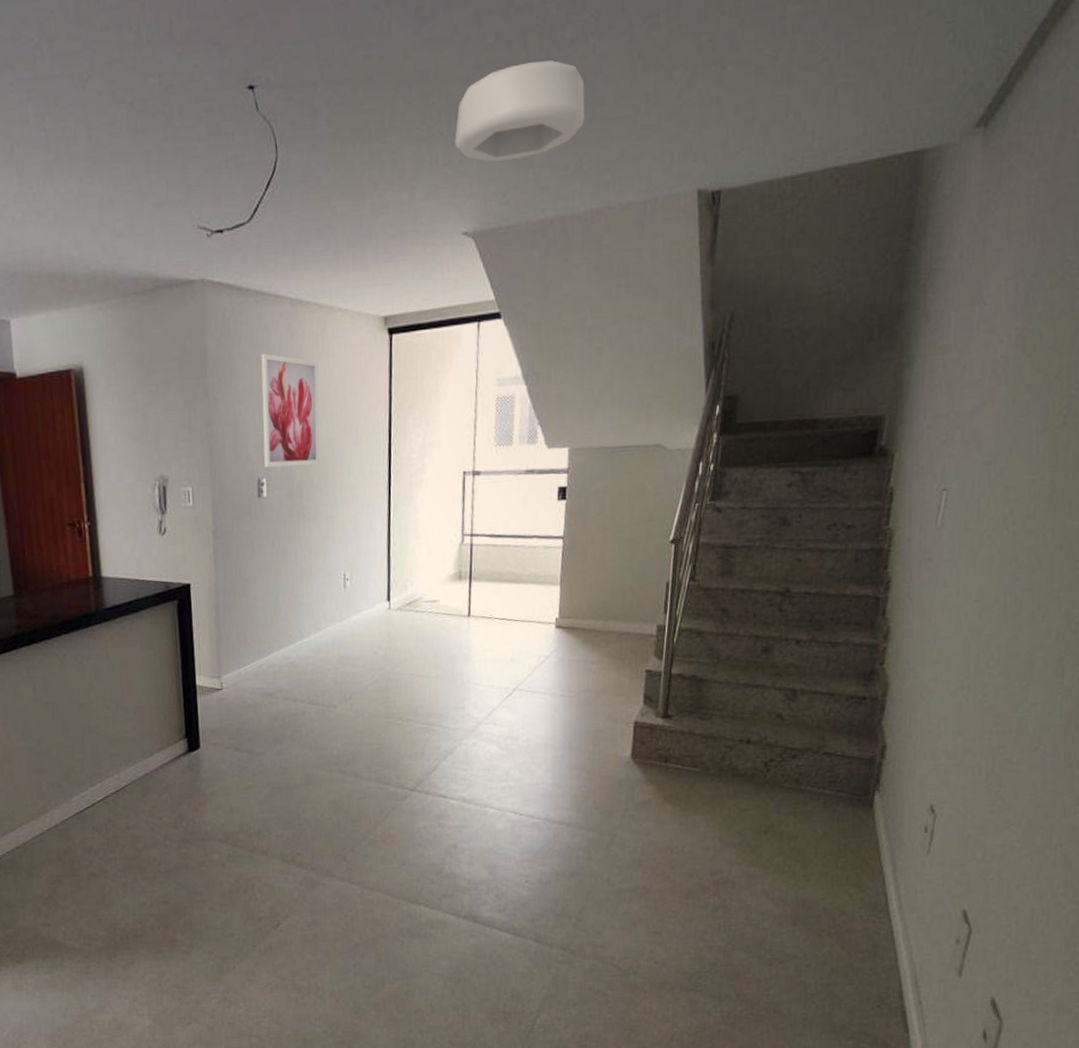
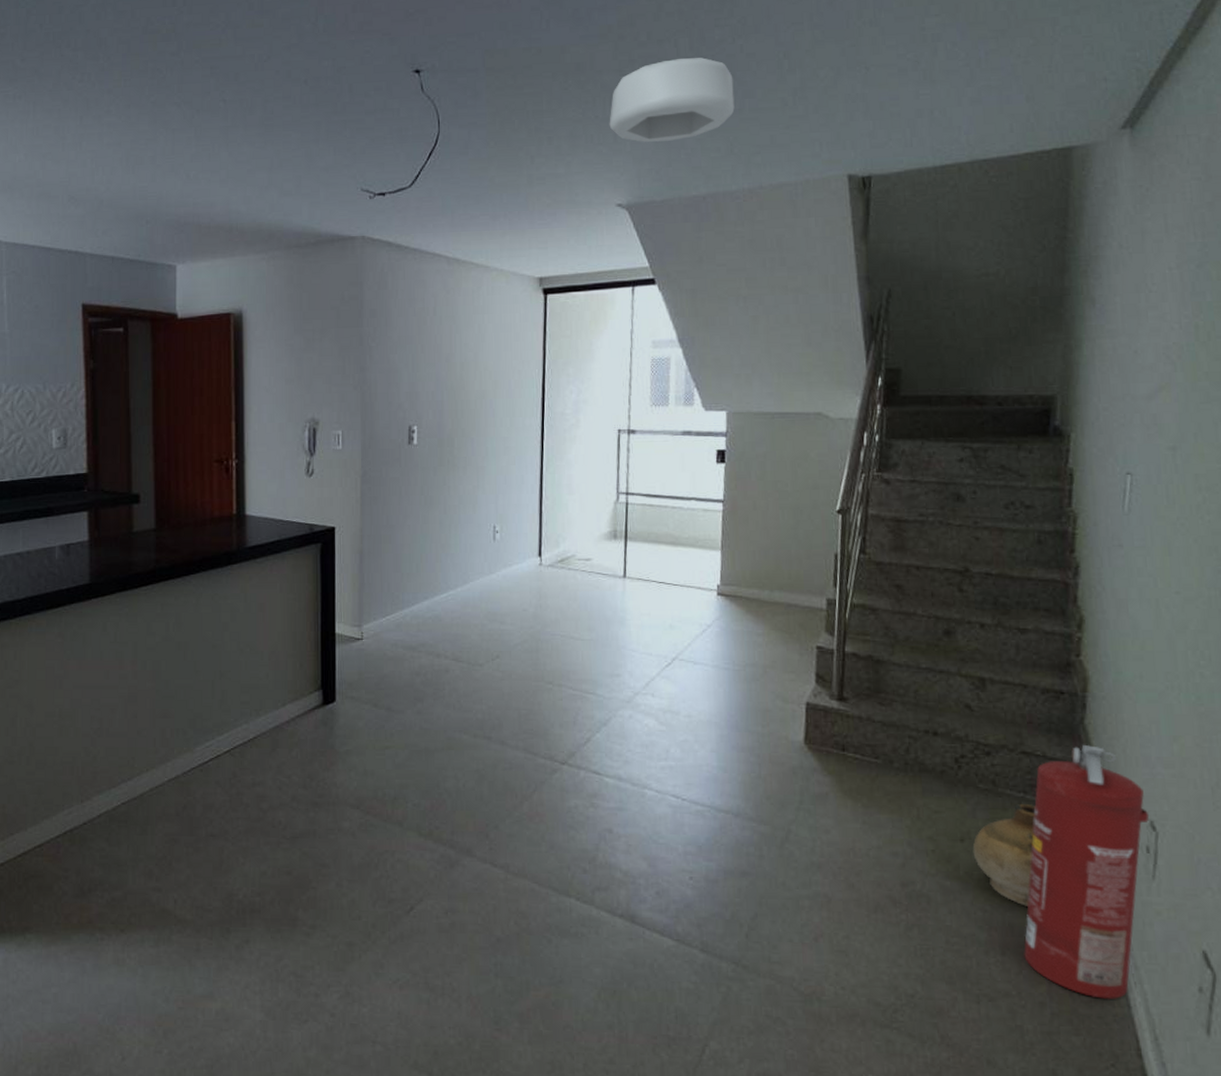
wall art: present [261,354,320,468] -> none [416,307,473,416]
ceramic jug: none [774,797,832,884] -> present [972,803,1036,907]
fire extinguisher: none [812,743,930,955] -> present [1024,744,1150,999]

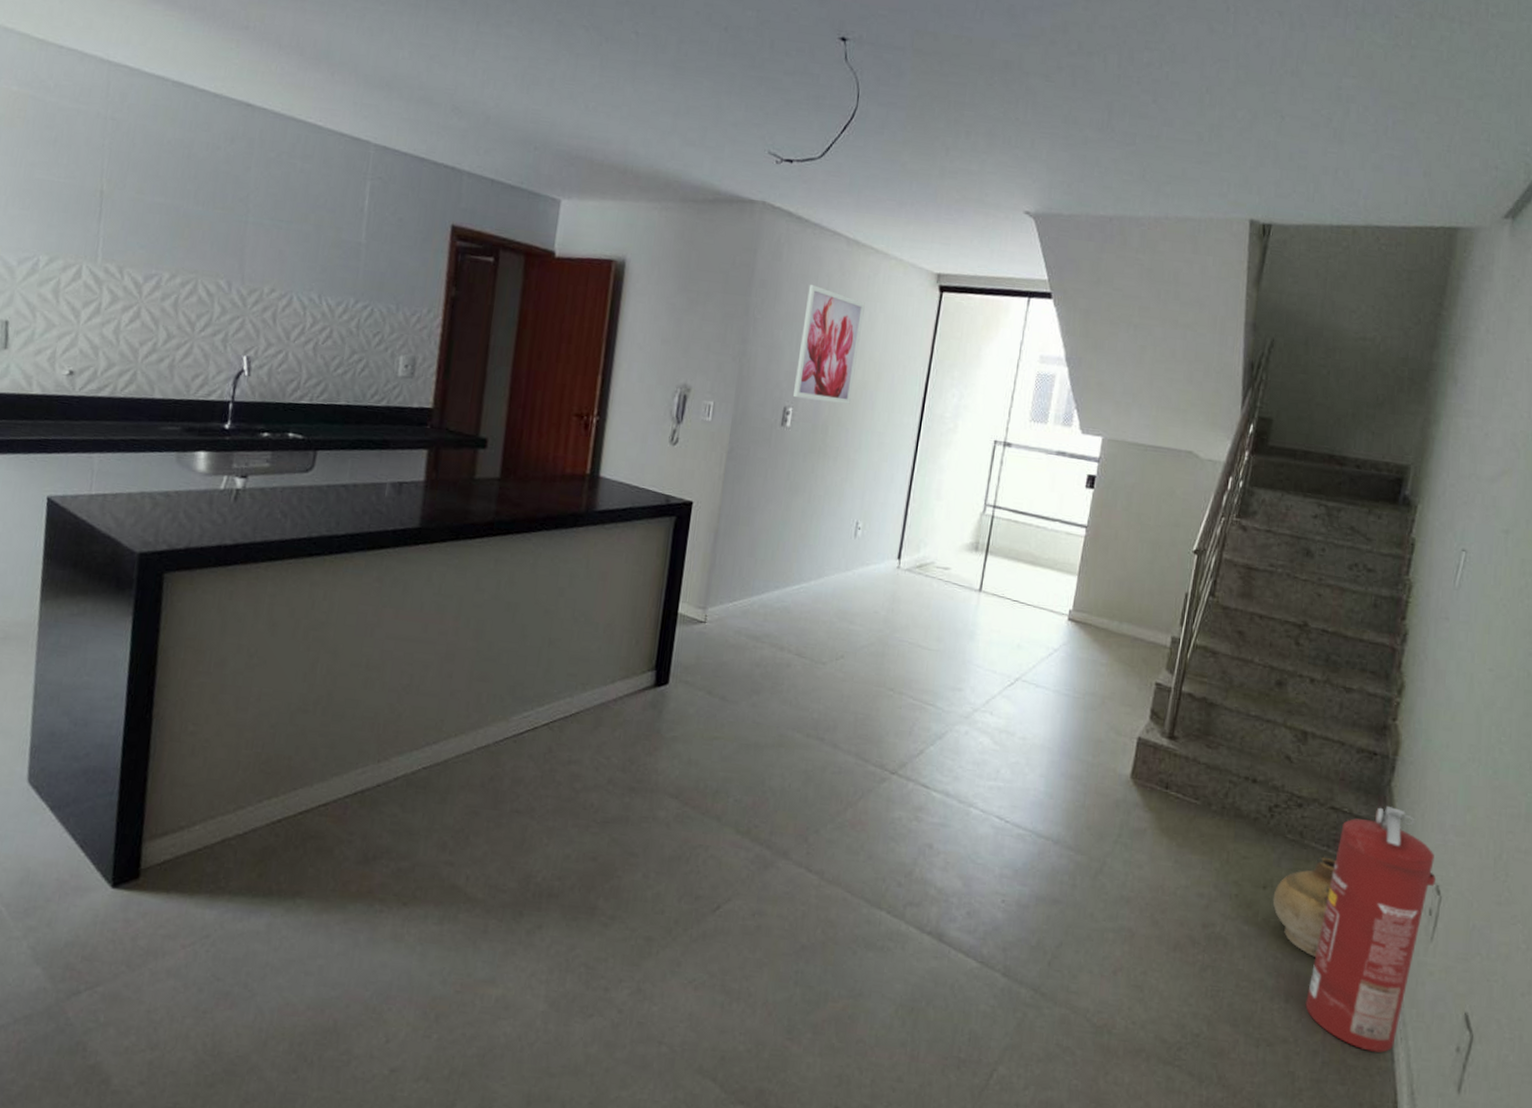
wall art: none [416,307,473,416] -> present [793,285,865,404]
ceiling light: present [609,57,735,142] -> none [1028,74,1155,157]

